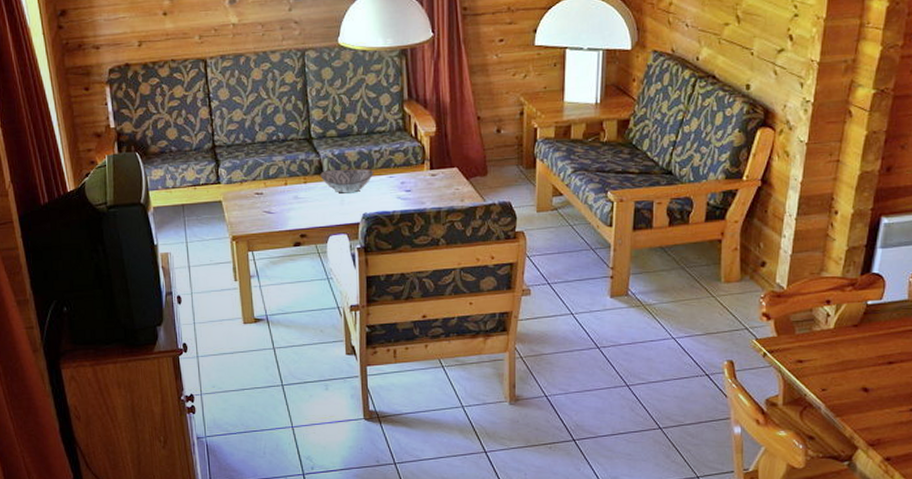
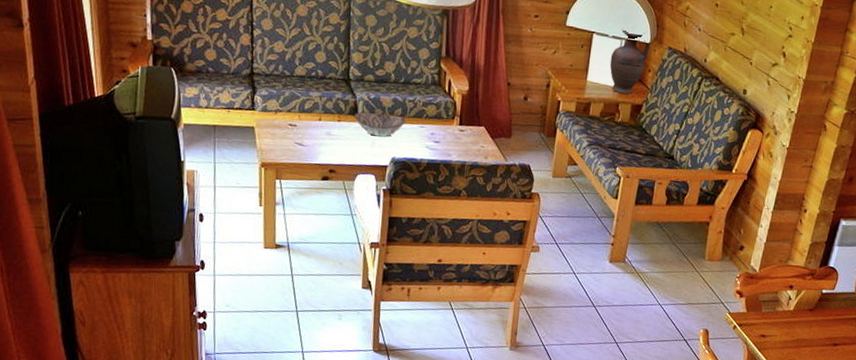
vase: none [588,37,631,111] -> present [609,28,650,95]

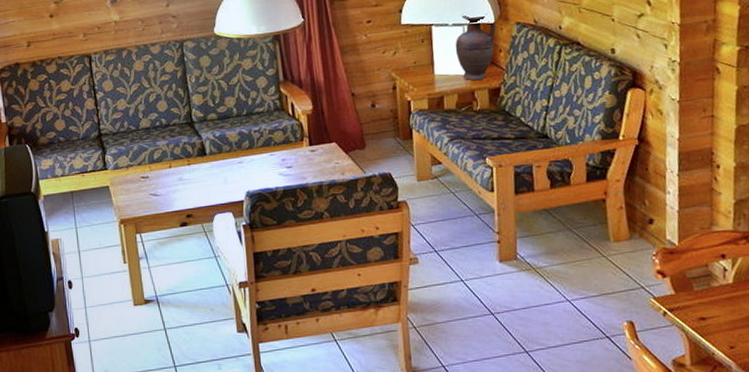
decorative bowl: present [354,112,407,137] -> none [203,148,255,173]

